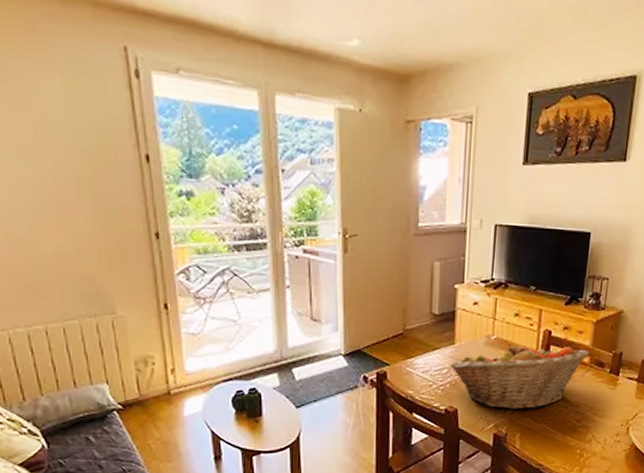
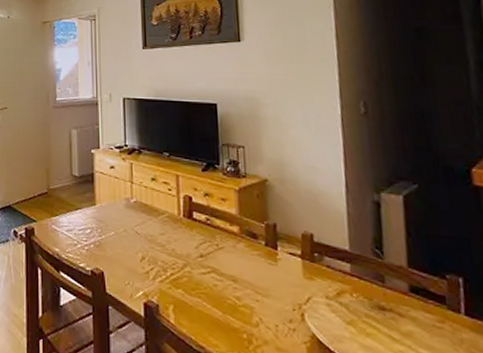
fruit basket: present [450,343,589,409] -> none [93,206,238,280]

